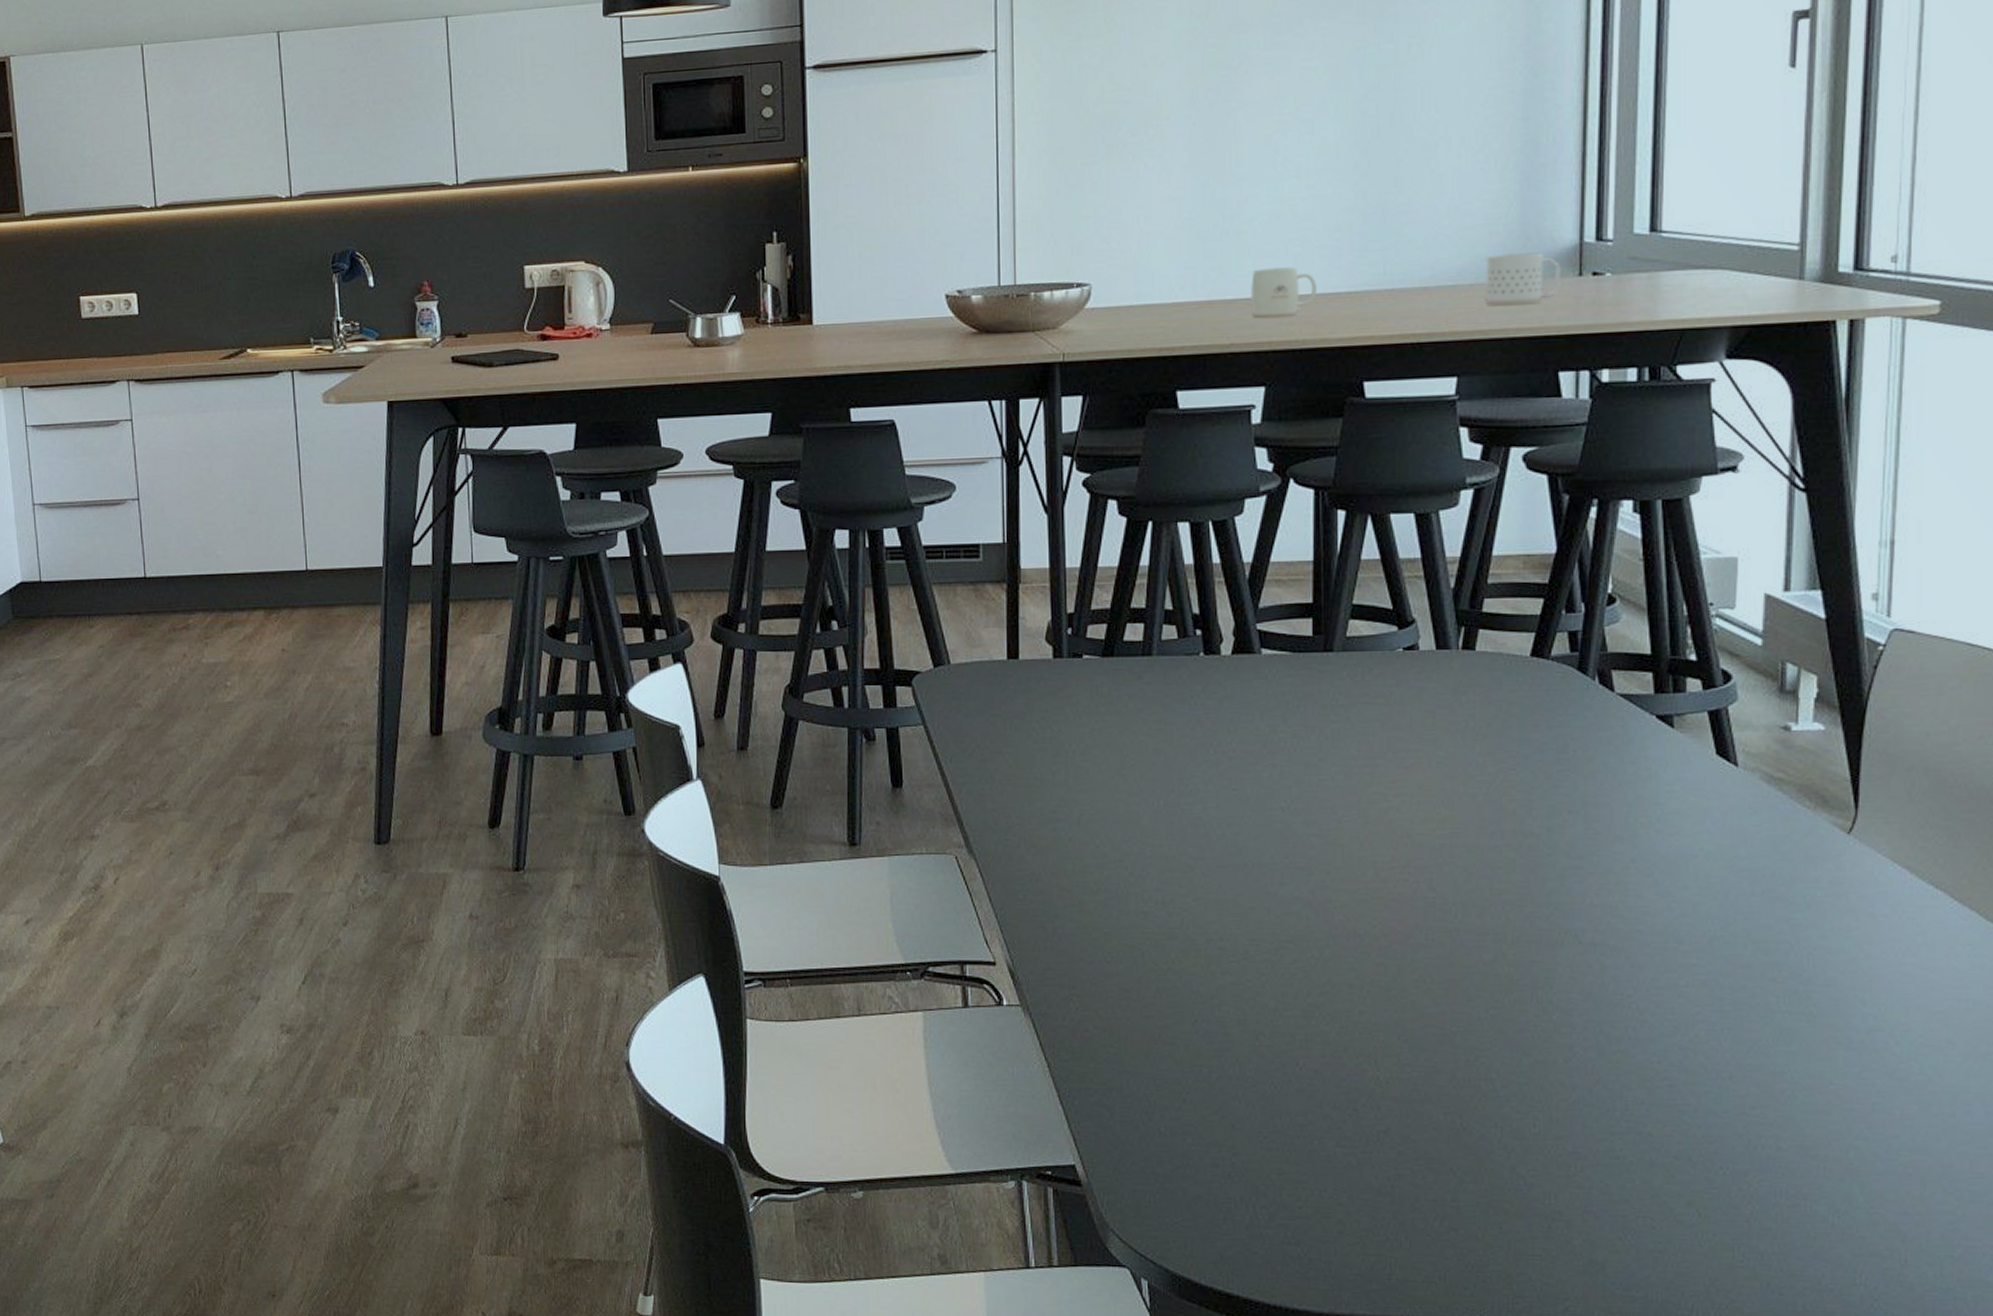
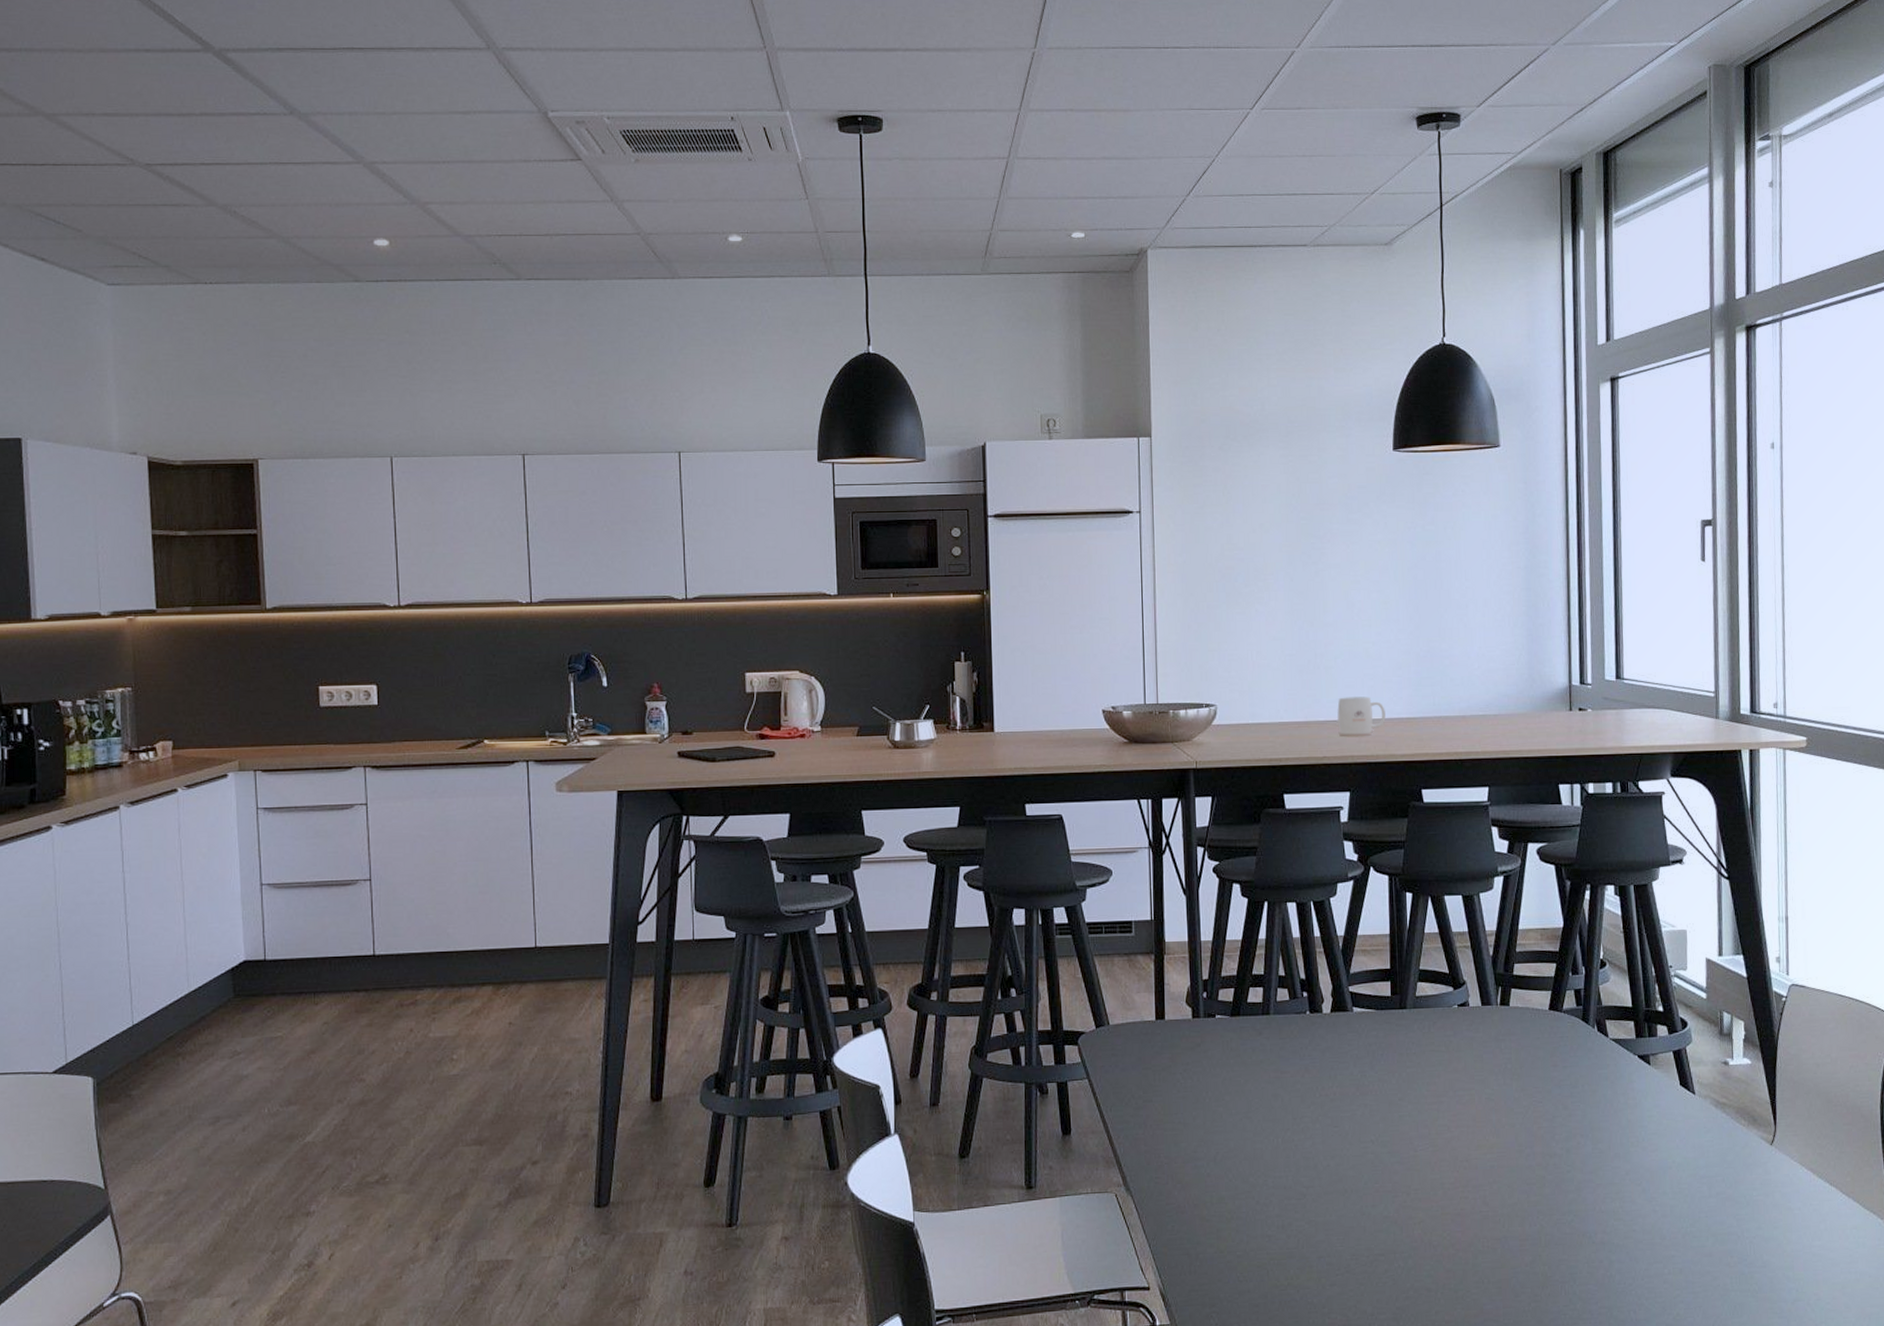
mug: present [1486,252,1561,307] -> none [1505,691,1558,733]

